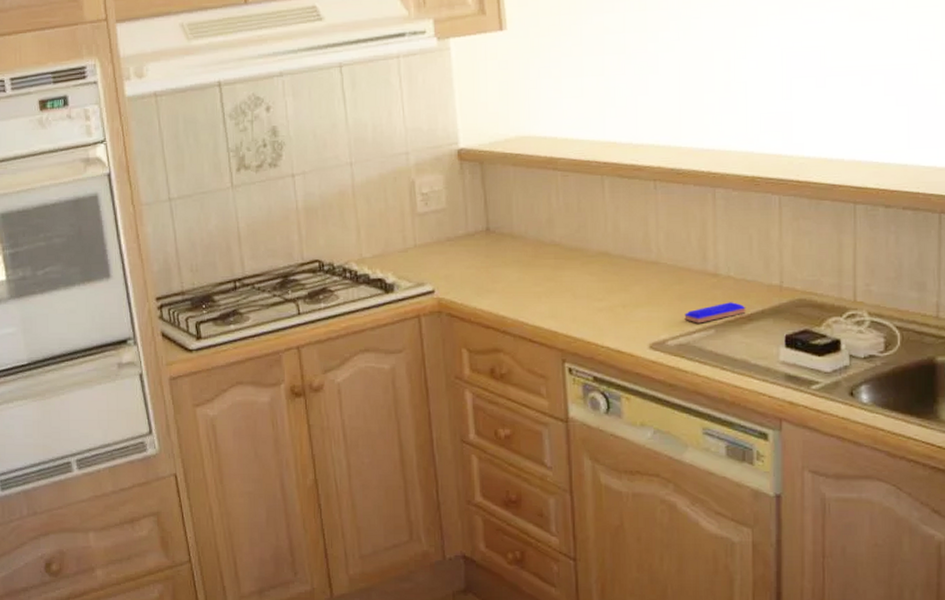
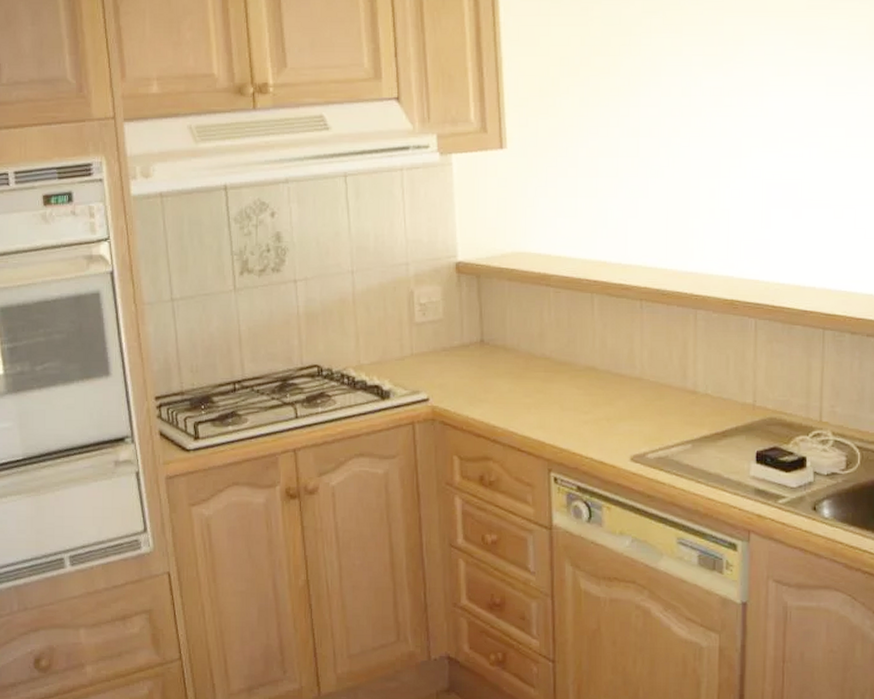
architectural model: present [684,302,746,324] -> none [664,418,721,438]

